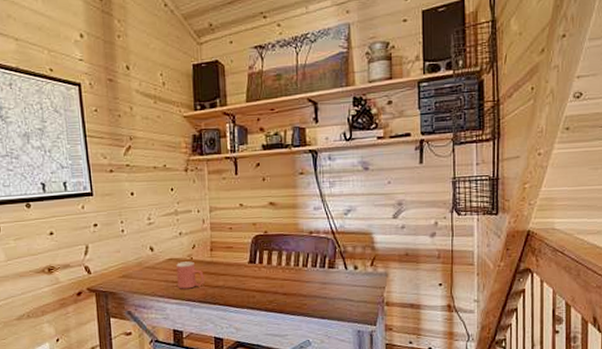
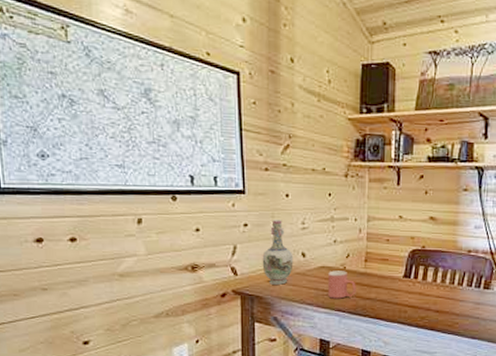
vase: none [113,217,143,280] -> present [262,220,293,285]

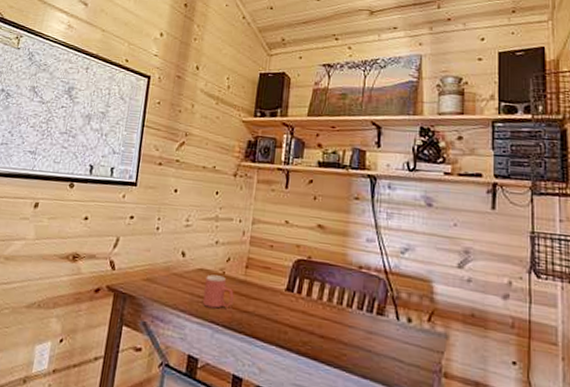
vase: present [262,220,293,285] -> none [140,214,173,285]

